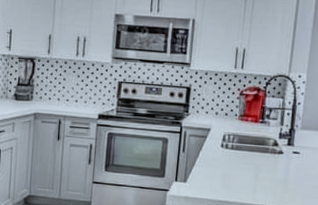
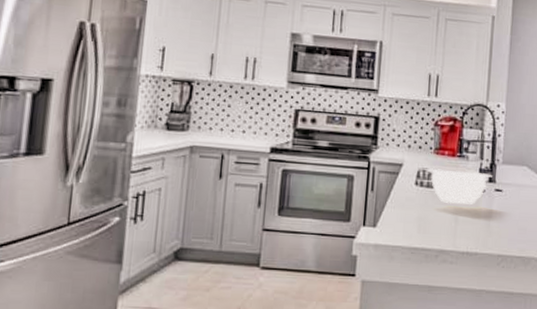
mixing bowl: none [231,132,291,165] -> present [426,168,492,205]

